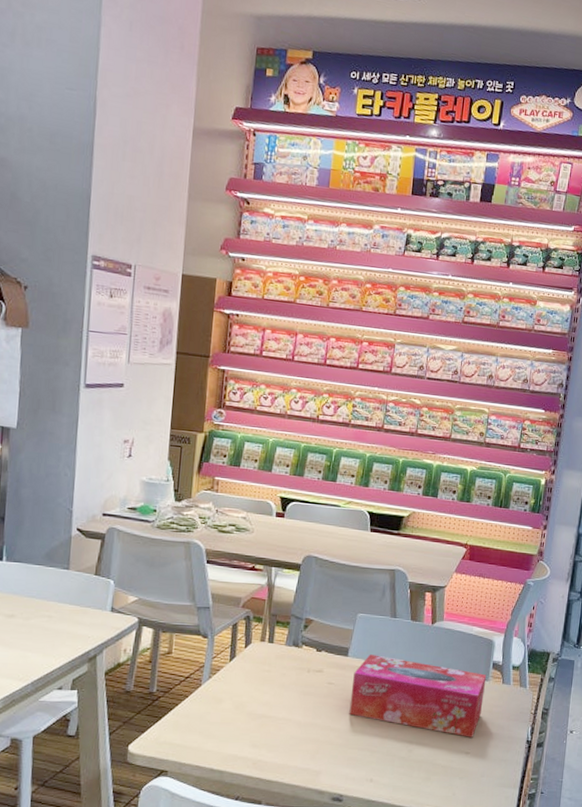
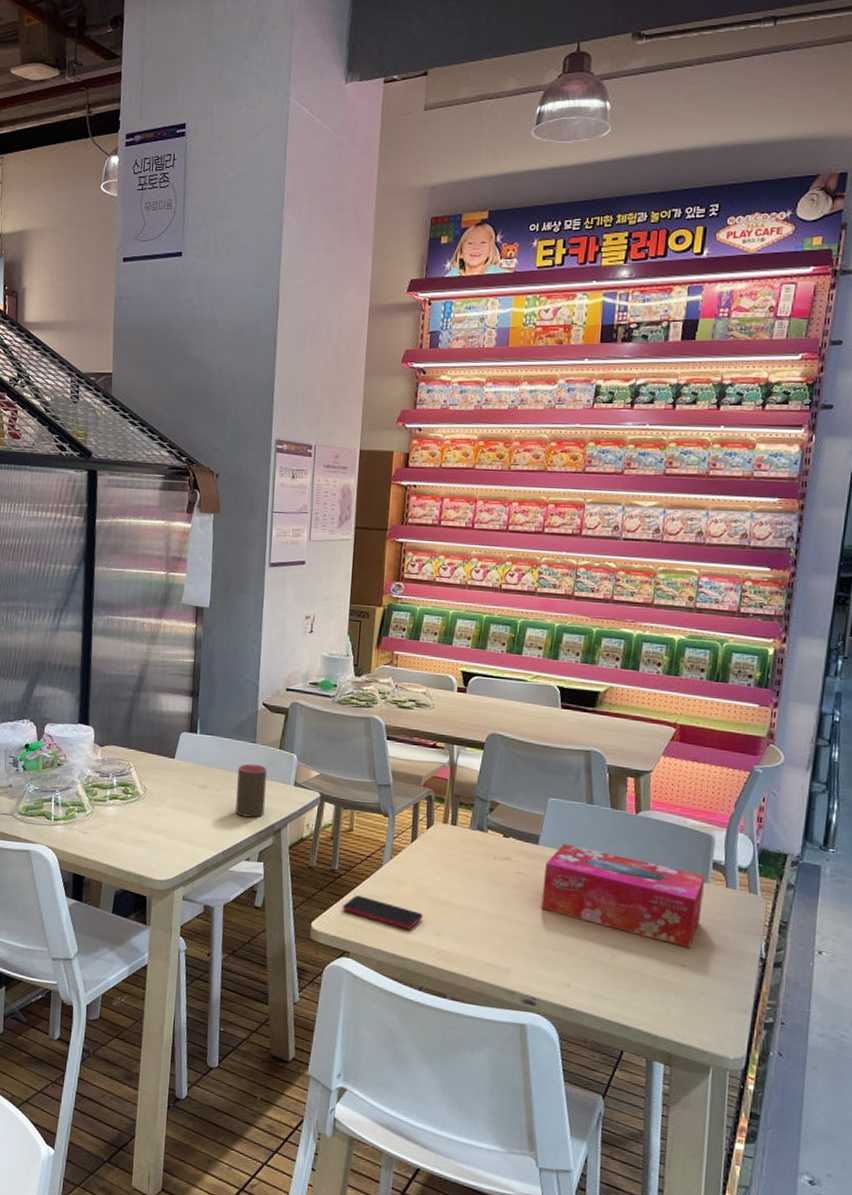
cup: none [46,590,82,646] -> present [235,763,268,818]
smartphone: none [161,716,240,744] -> present [342,895,423,929]

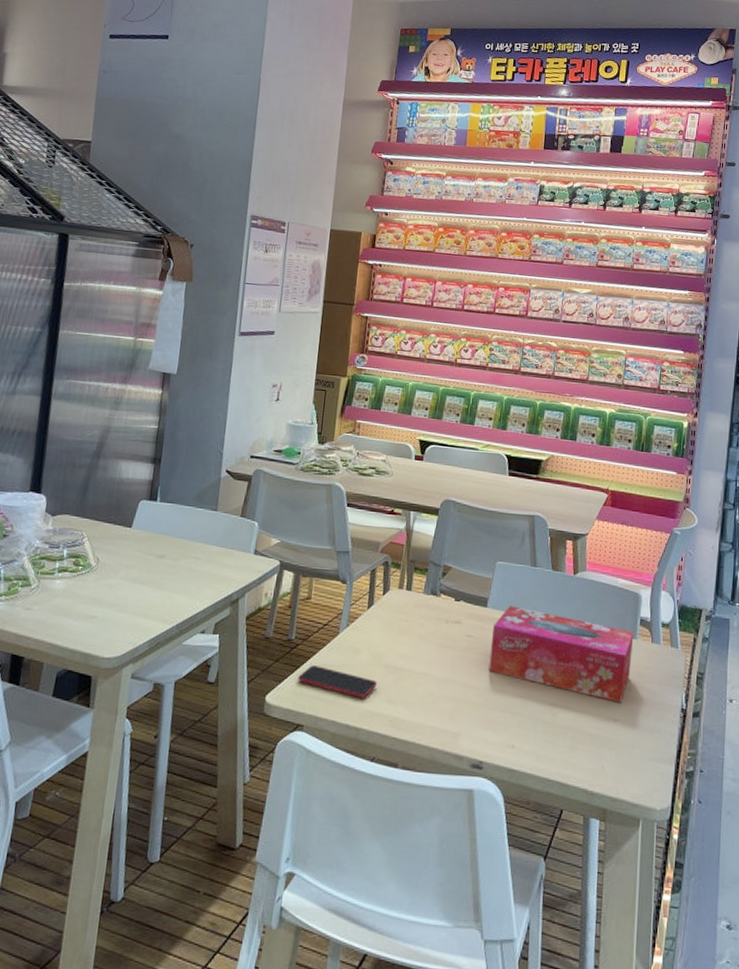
cup: present [235,763,268,818] -> none [192,532,228,588]

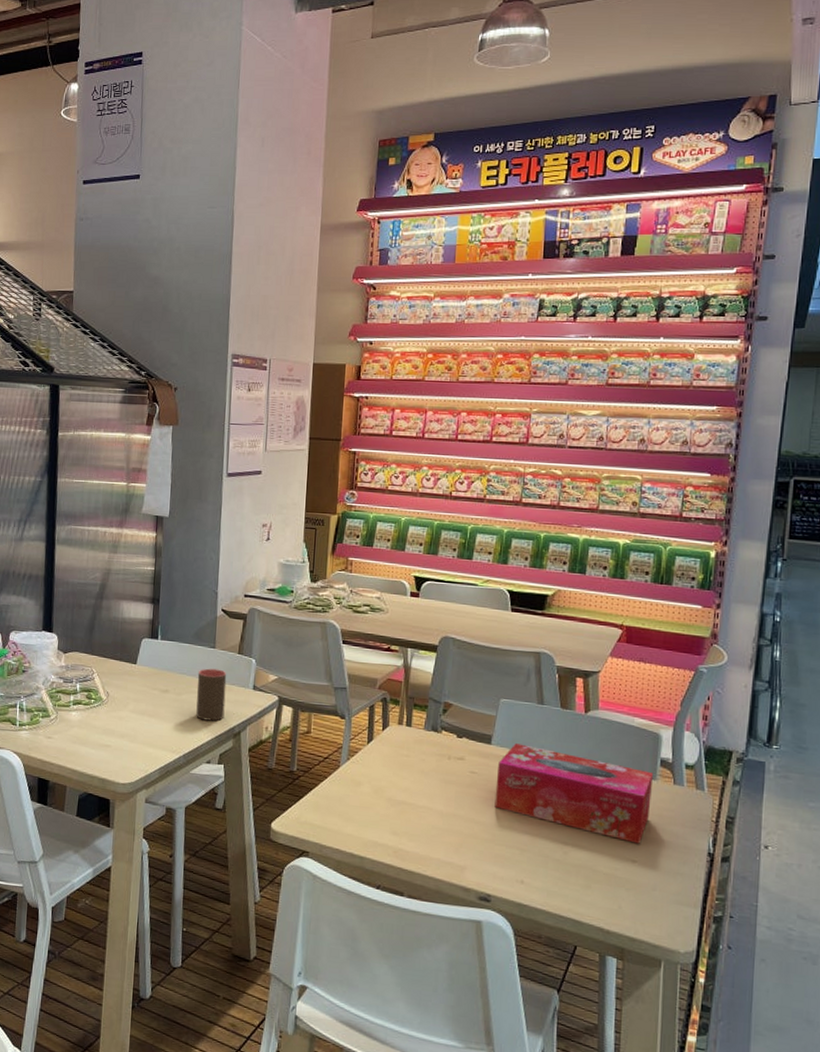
cup: none [192,532,228,588] -> present [196,668,227,721]
smartphone: present [298,665,377,698] -> none [301,796,380,829]

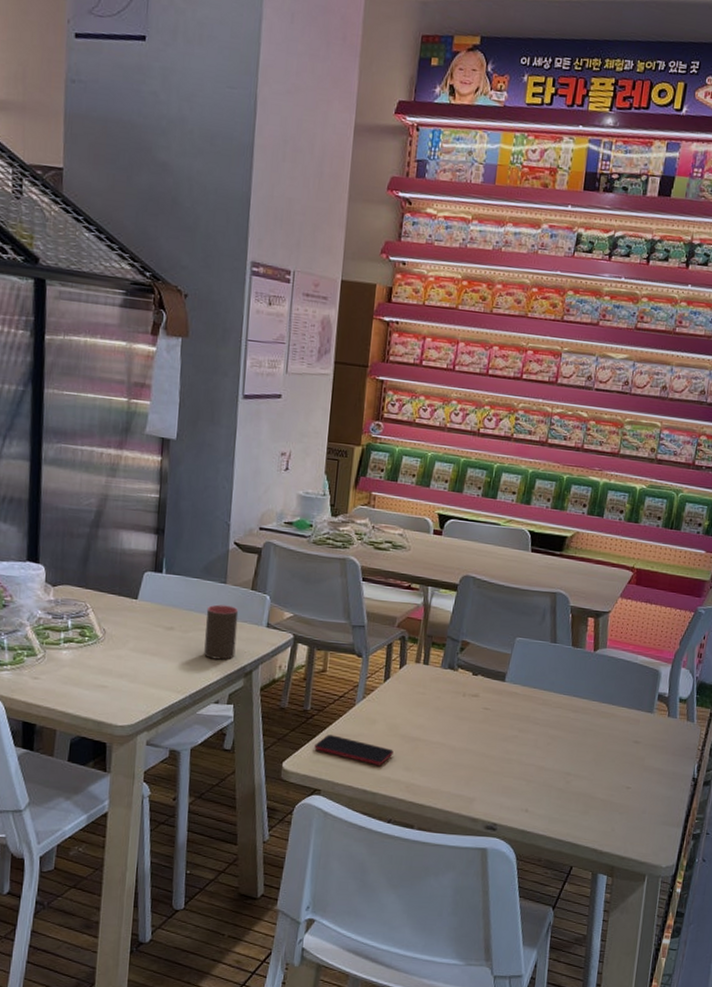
smartphone: none [301,796,380,829] -> present [314,735,394,765]
tissue box: present [494,743,654,844] -> none [505,680,652,772]

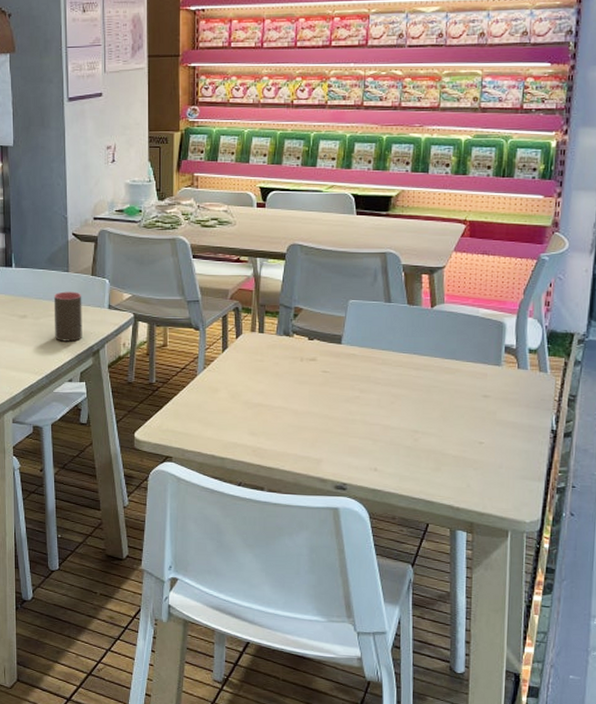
smartphone: present [314,735,394,765] -> none [162,405,238,432]

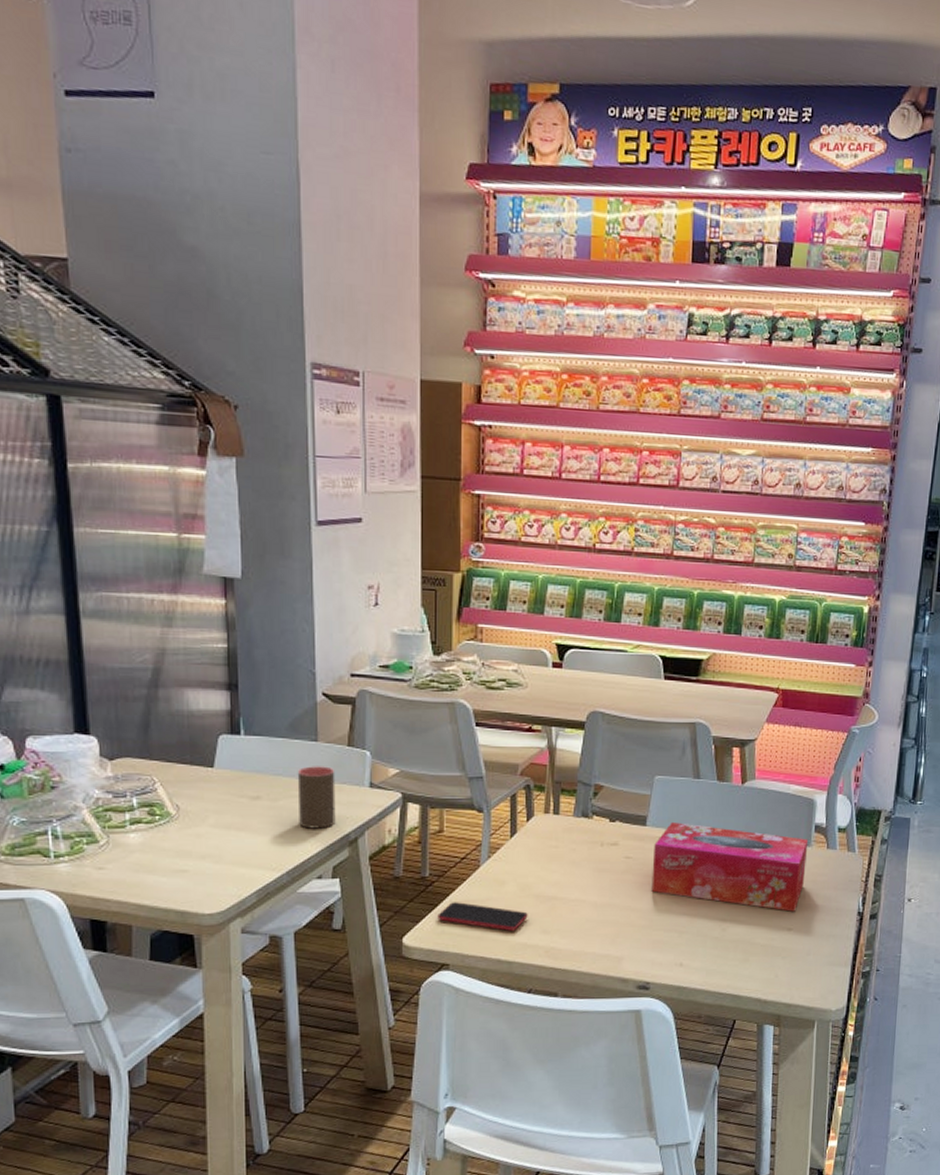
smartphone: none [162,405,238,432] -> present [437,902,528,931]
tissue box: none [347,341,499,426] -> present [651,822,809,912]

